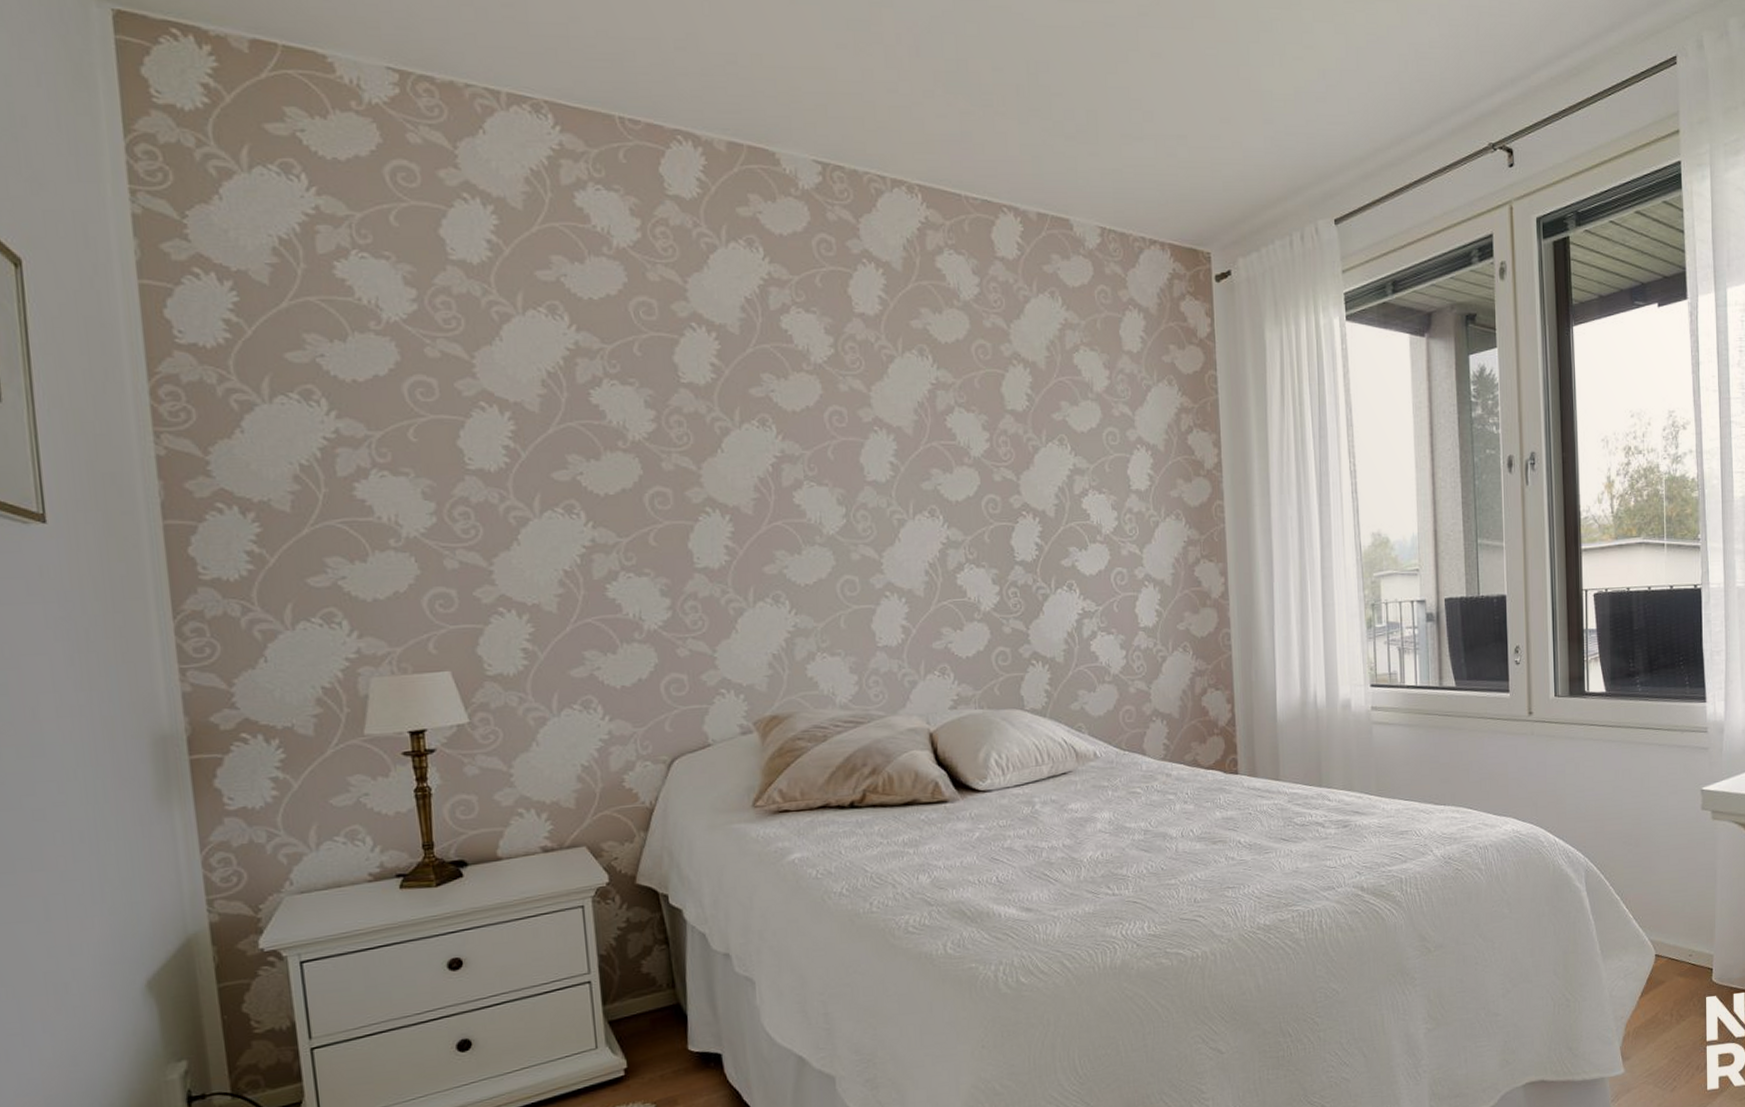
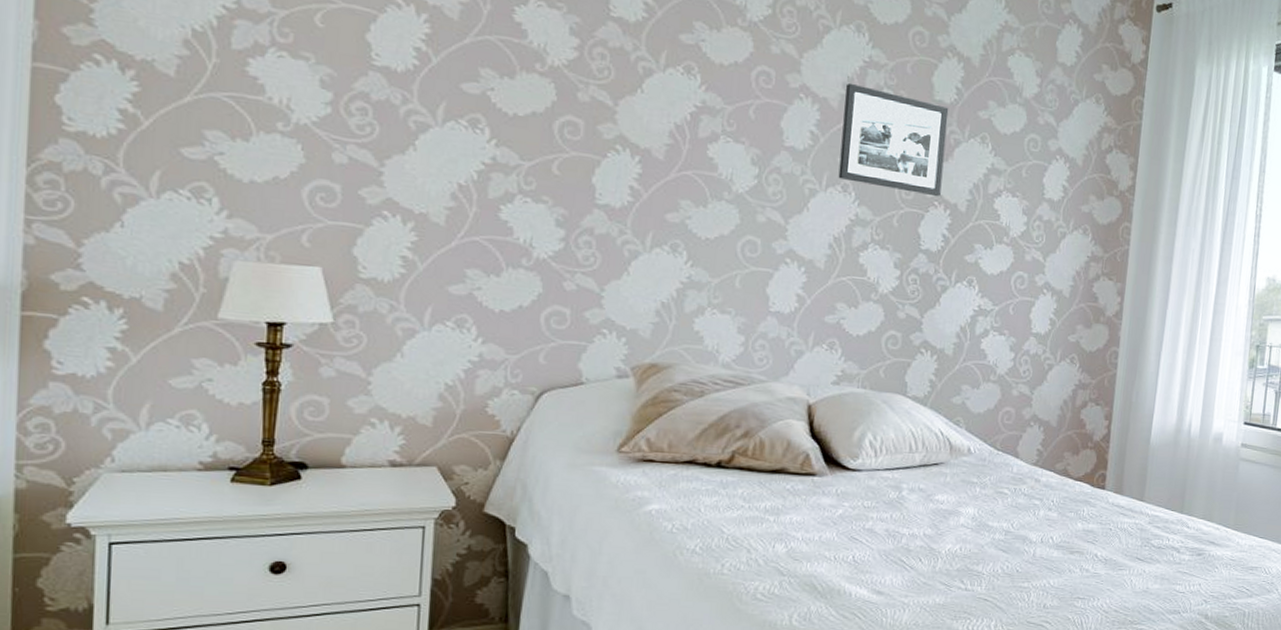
picture frame: none [918,407,1027,507] -> present [838,82,949,197]

